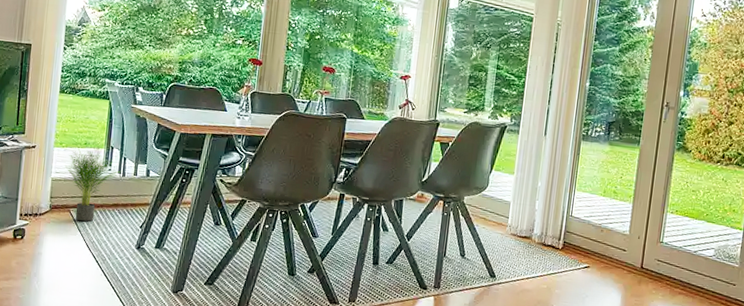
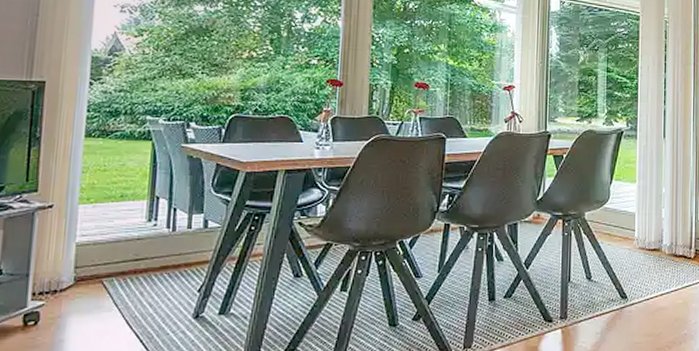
potted plant: present [65,144,123,222] -> none [95,197,172,293]

